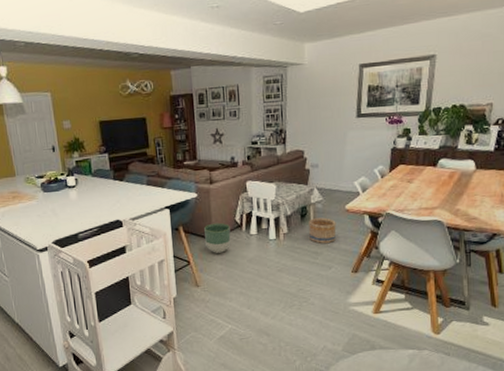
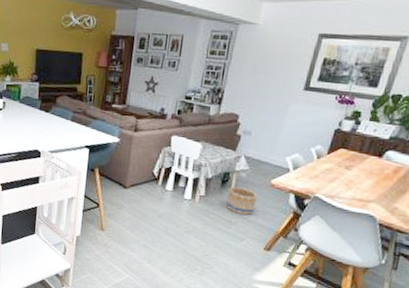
planter: present [204,222,231,253] -> none [118,171,146,202]

